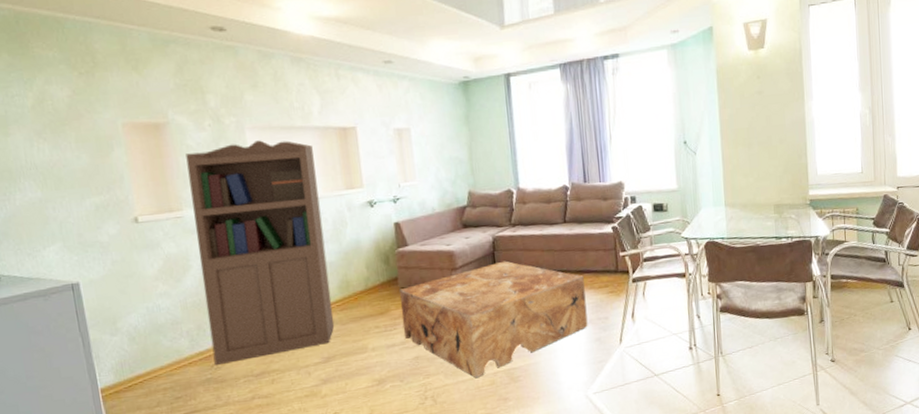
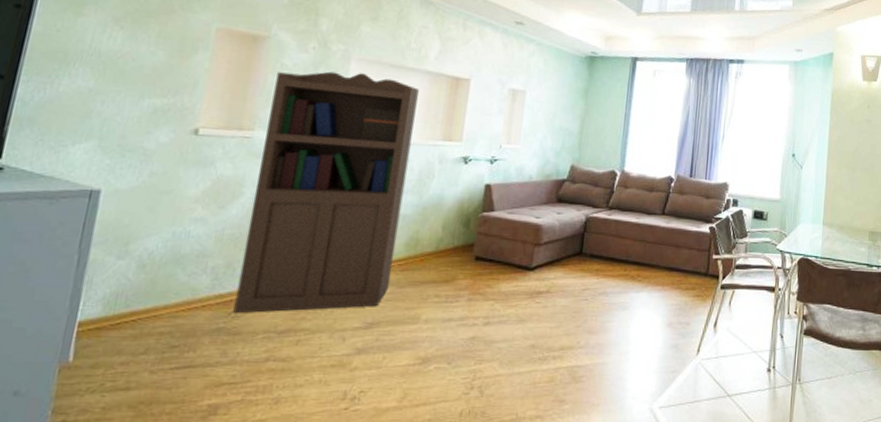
coffee table: present [399,261,588,379] -> none [465,244,672,372]

